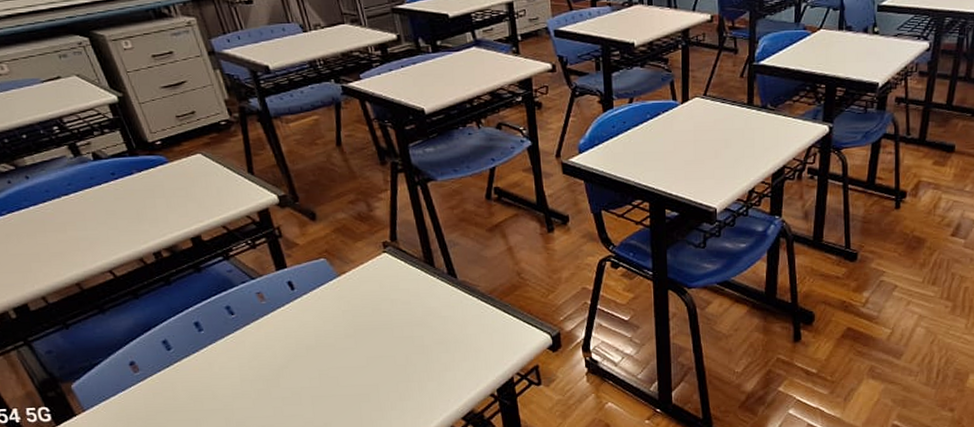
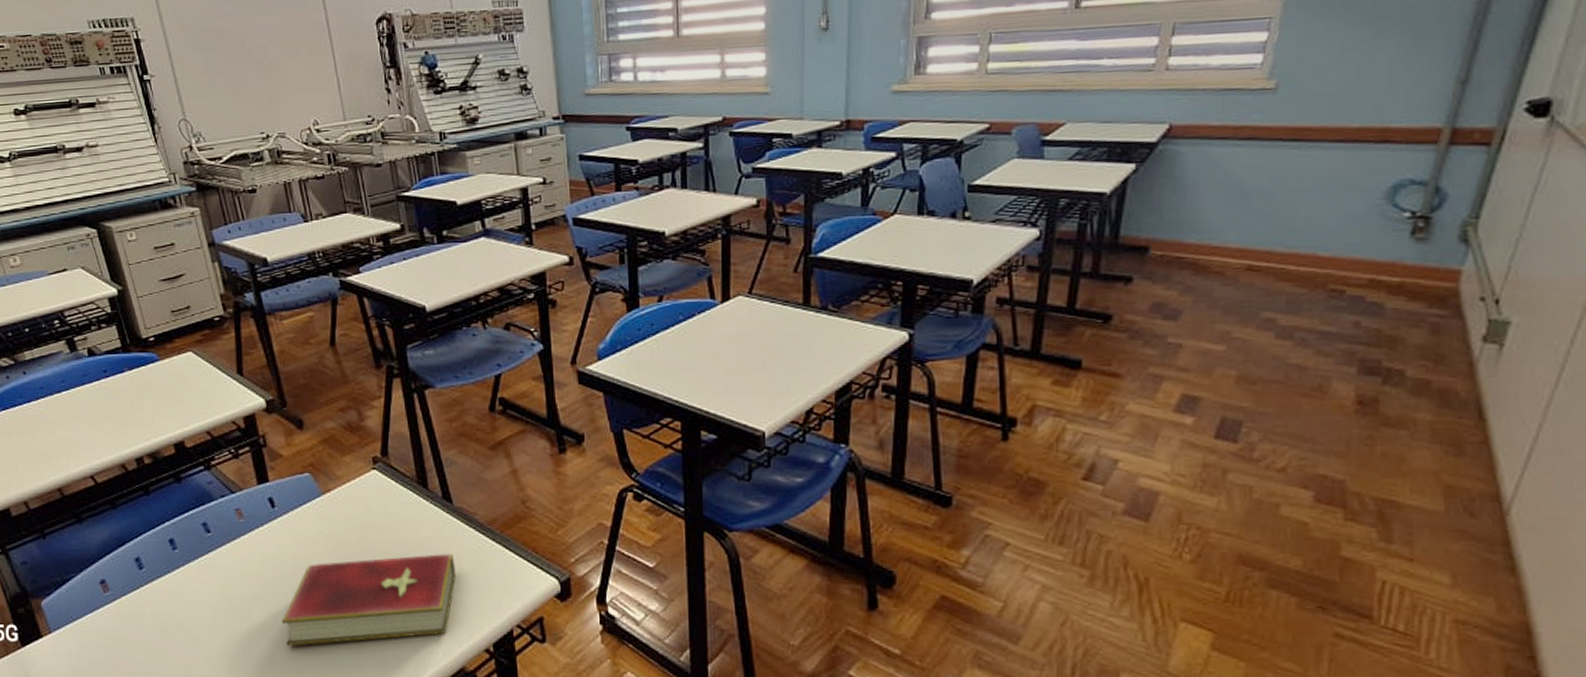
hardcover book: none [308,319,463,405] -> present [282,553,457,646]

